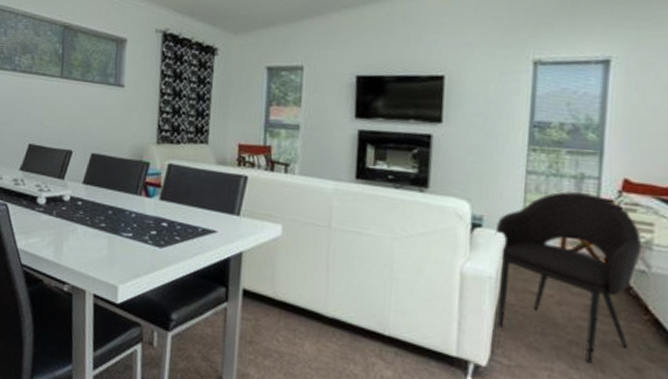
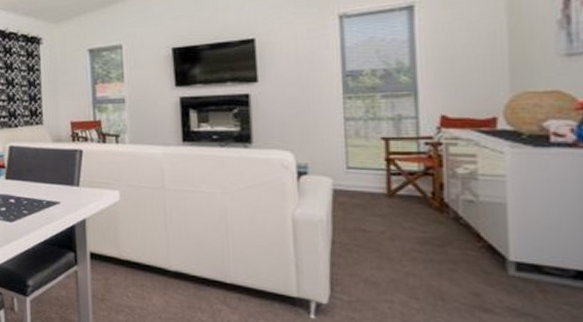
armchair: present [495,191,642,364] -> none [321,133,467,293]

